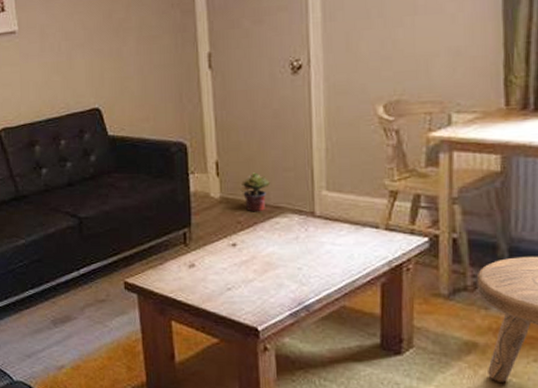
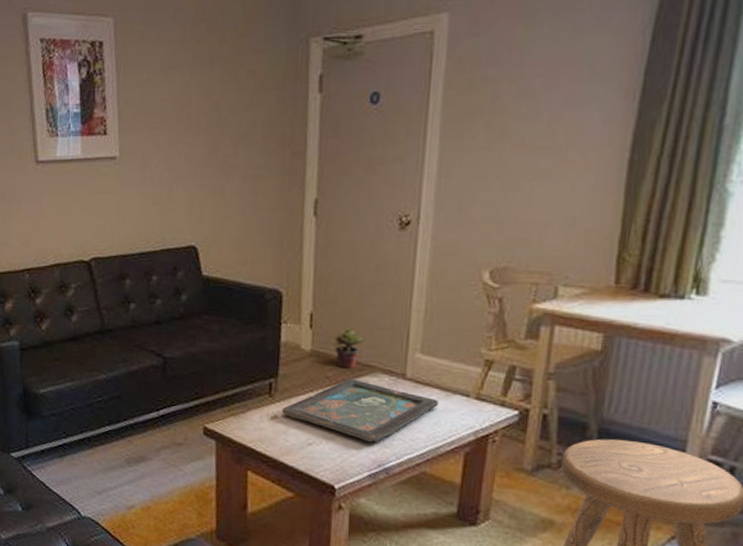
decorative tray: none [198,221,350,282] -> present [281,378,439,443]

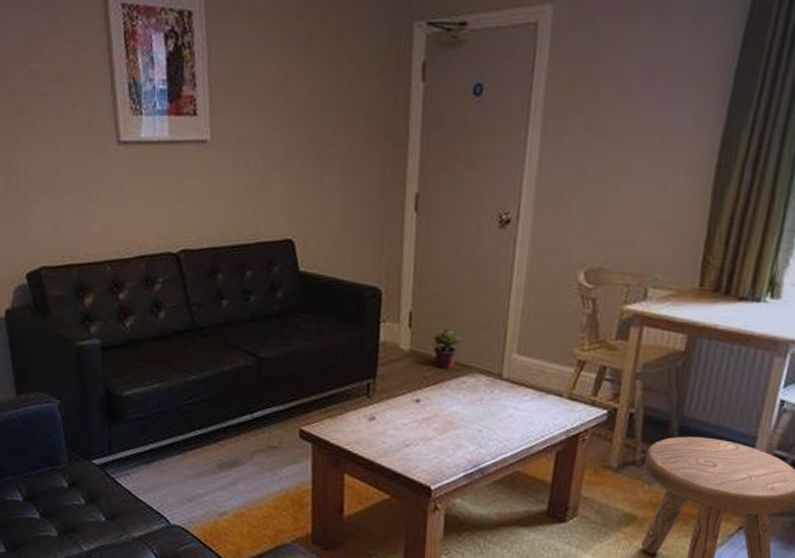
decorative tray: present [281,378,439,443] -> none [379,379,533,443]

